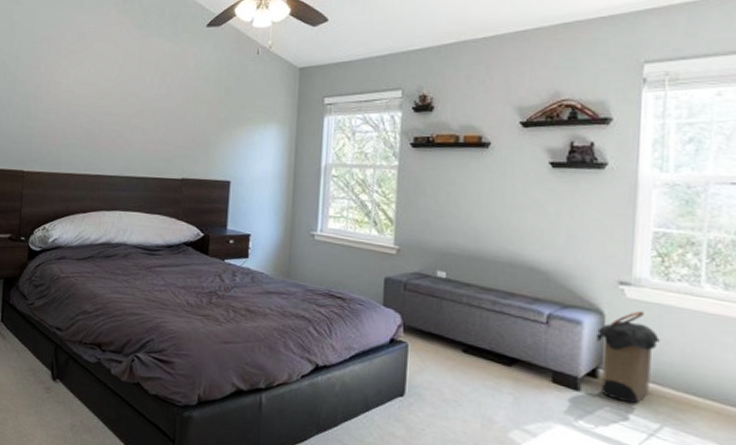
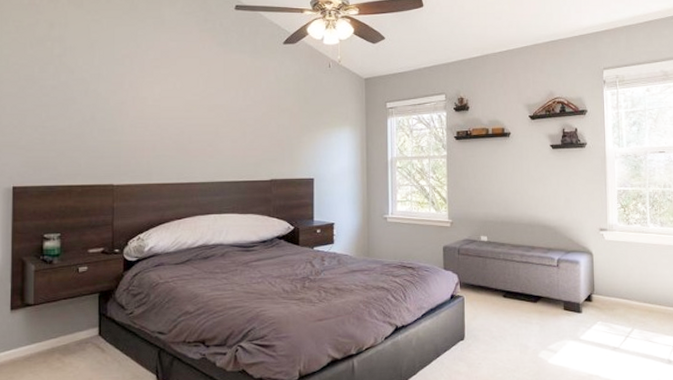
laundry hamper: present [597,311,660,404] -> none [589,248,627,317]

